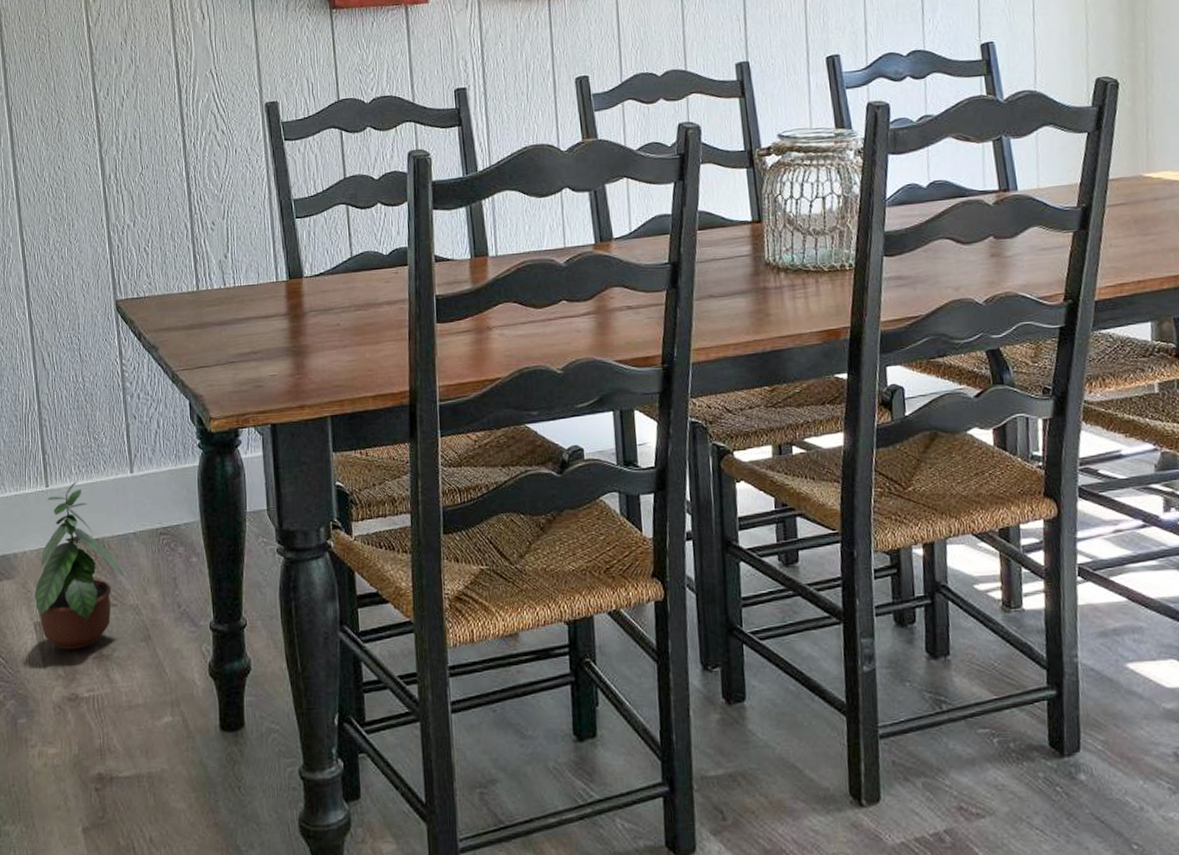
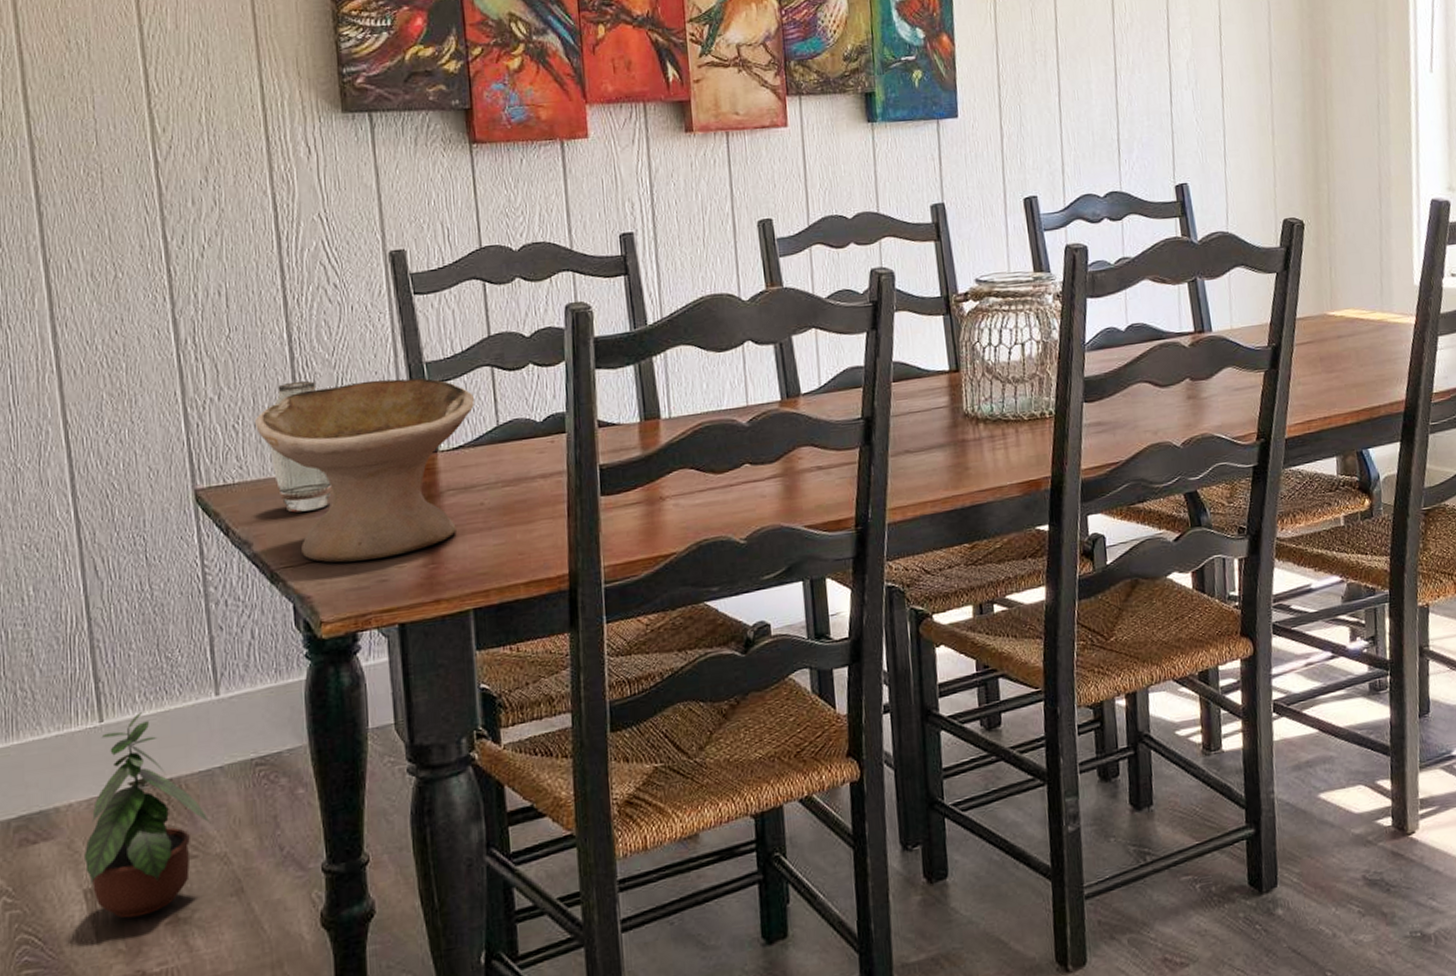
bowl: none [161,213,333,369] -> present [255,378,474,563]
vase: none [172,212,220,324] -> present [269,381,333,513]

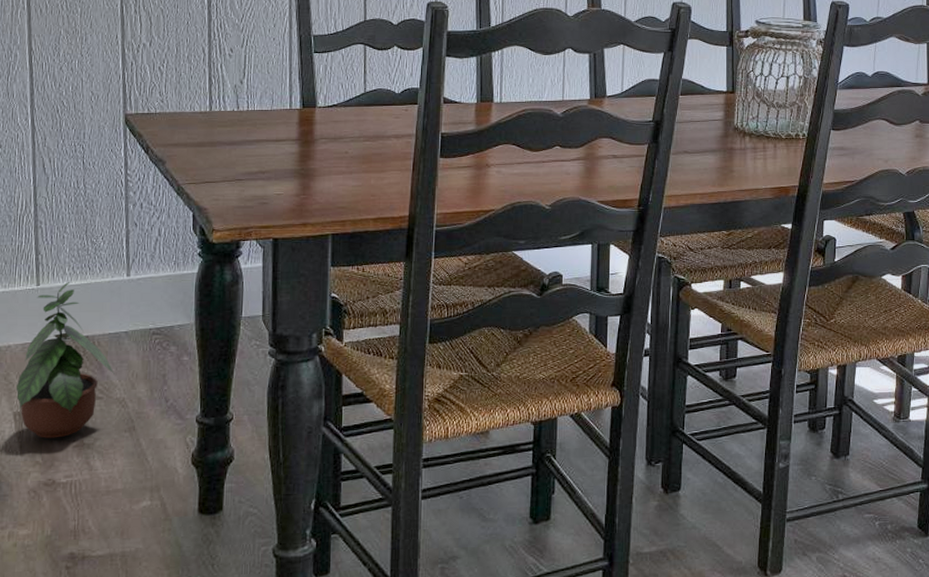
bowl: present [255,378,474,563] -> none [177,45,348,185]
vase: present [269,381,333,513] -> none [186,38,232,141]

